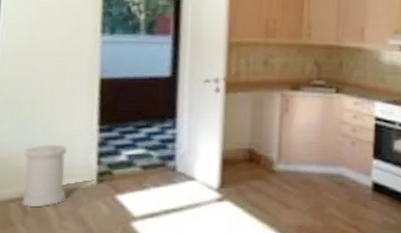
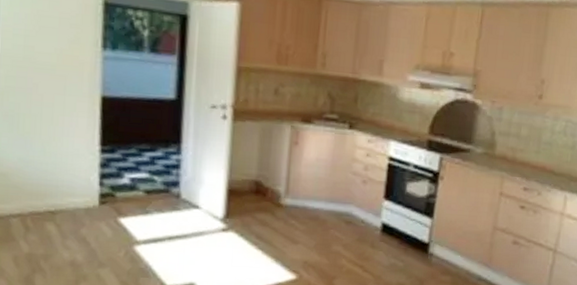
trash can: present [22,144,68,207] -> none [23,161,69,224]

